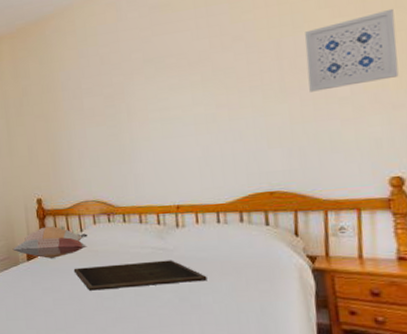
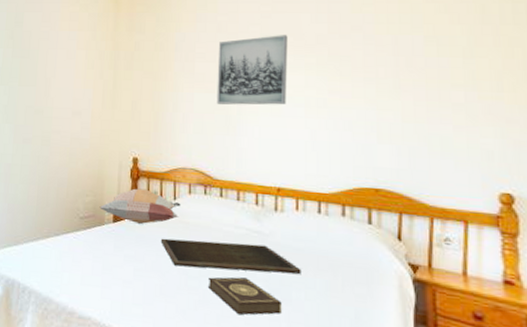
wall art: none [104,56,176,136] -> present [216,35,288,105]
book: none [121,291,193,325] -> present [207,277,282,316]
wall art: present [305,8,399,92] -> none [422,24,514,94]

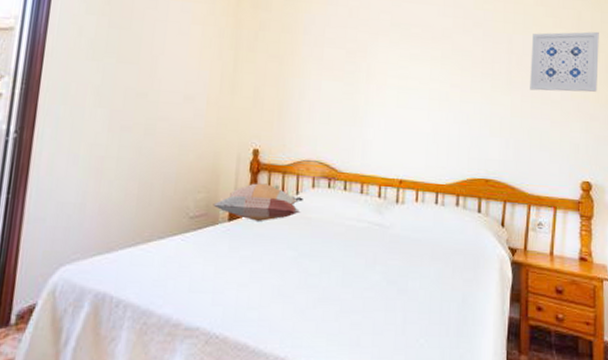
tray: present [160,238,301,274] -> none [280,235,418,265]
book: present [207,277,282,316] -> none [327,271,398,310]
wall art: present [216,35,288,105] -> none [344,25,416,97]
wall art: none [422,24,514,94] -> present [530,31,599,92]

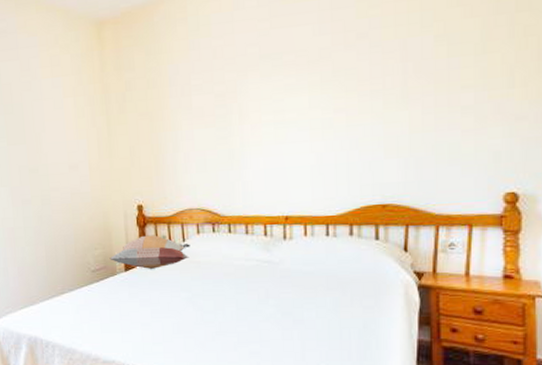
wall art: present [530,31,599,92] -> none [432,10,527,99]

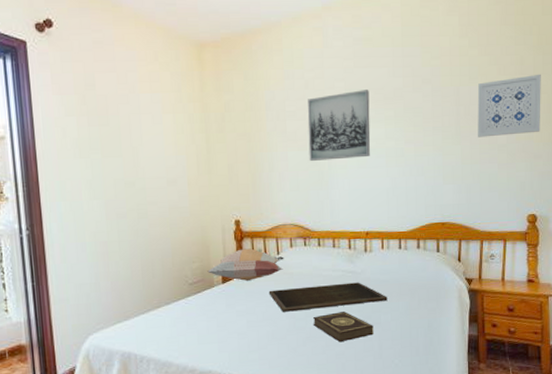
tray: none [173,273,312,304] -> present [268,282,388,312]
wall art: none [216,53,291,138] -> present [307,90,371,161]
book: none [222,306,294,340] -> present [312,311,374,343]
wall art: none [432,10,527,99] -> present [477,74,541,138]

